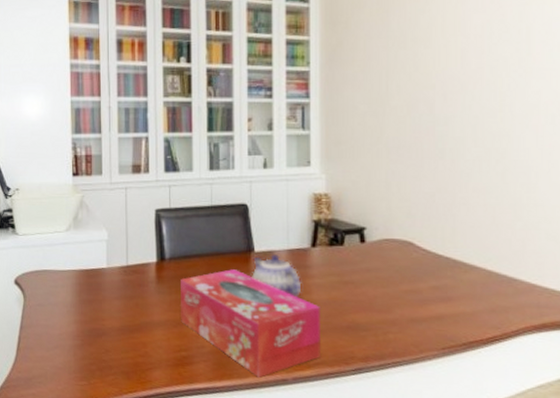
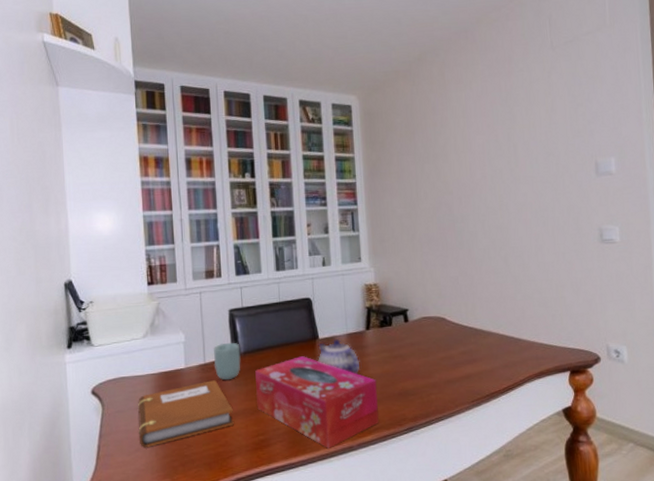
notebook: none [57,284,155,346] -> present [138,380,234,448]
cup: none [136,245,166,287] -> present [213,342,241,381]

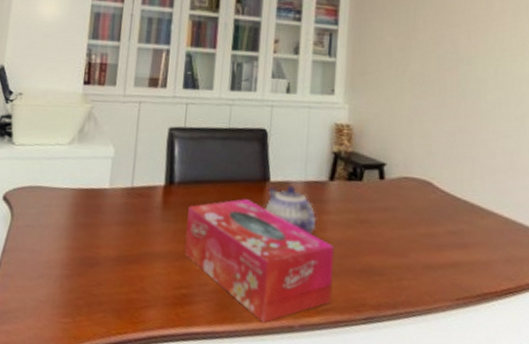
notebook: present [138,380,234,448] -> none [45,208,156,276]
cup: present [213,342,241,381] -> none [141,166,176,213]

